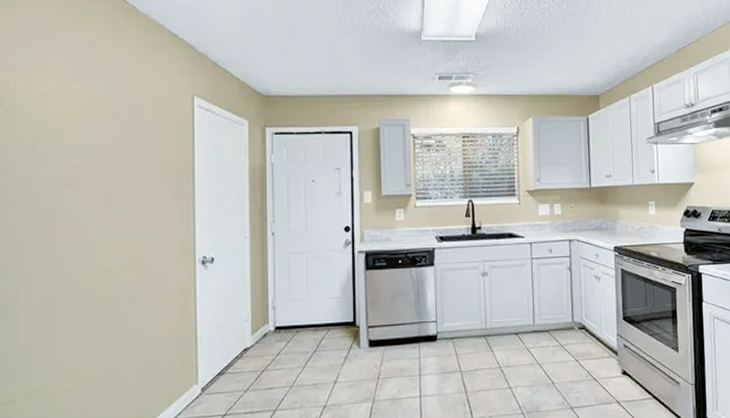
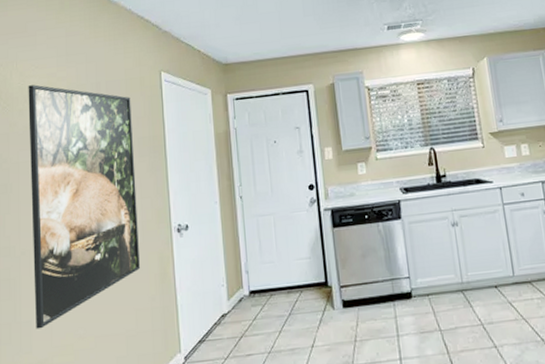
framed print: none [35,95,159,356] -> present [28,84,140,330]

